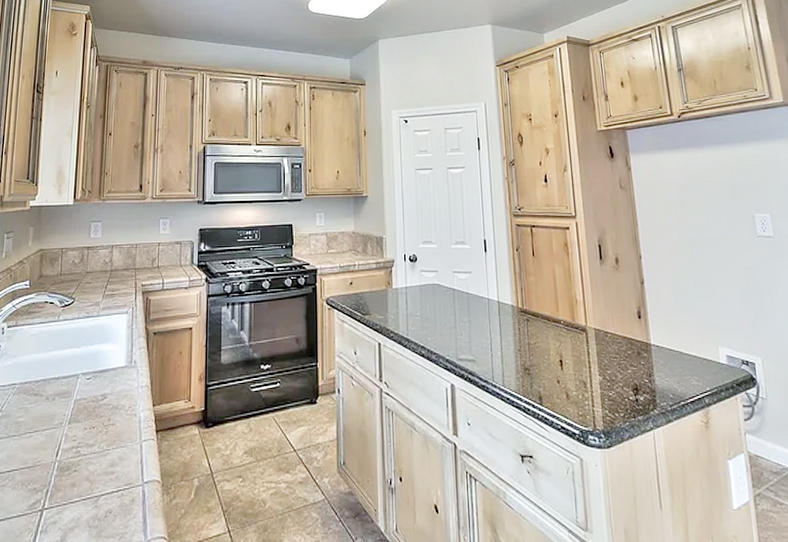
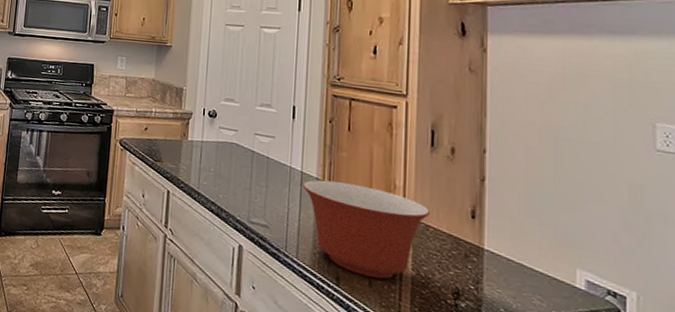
mixing bowl: none [500,305,607,390] -> present [302,180,430,279]

